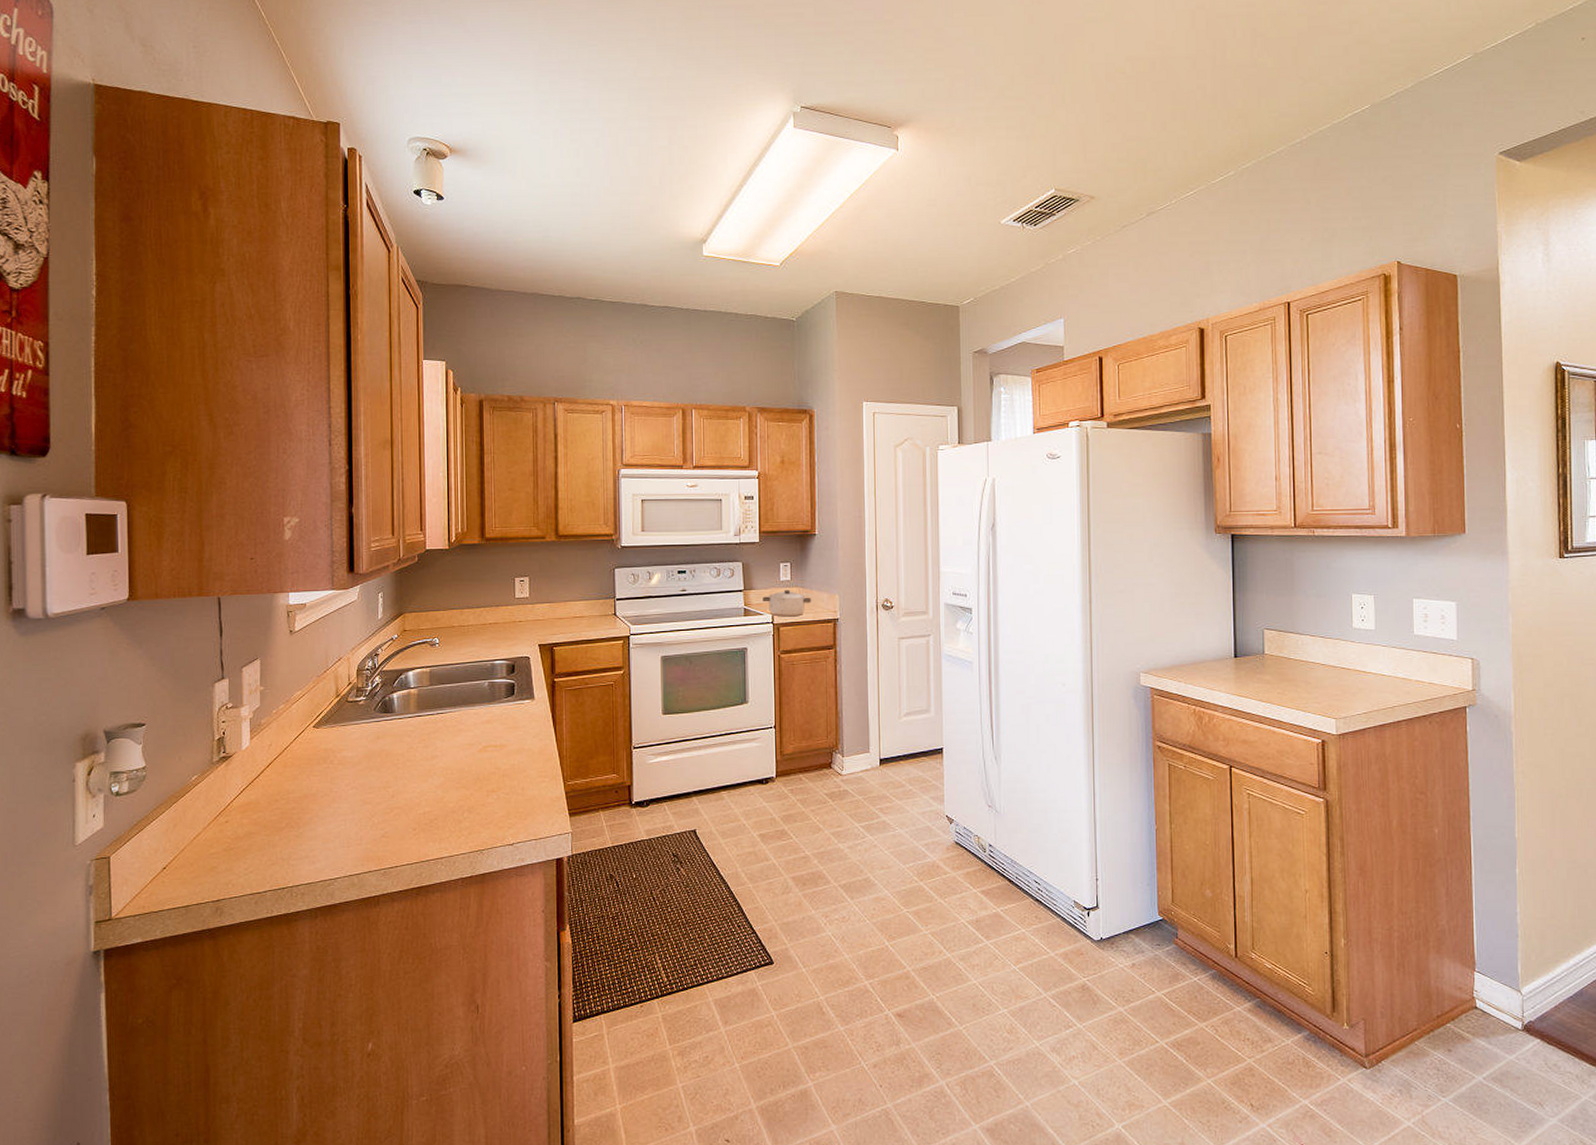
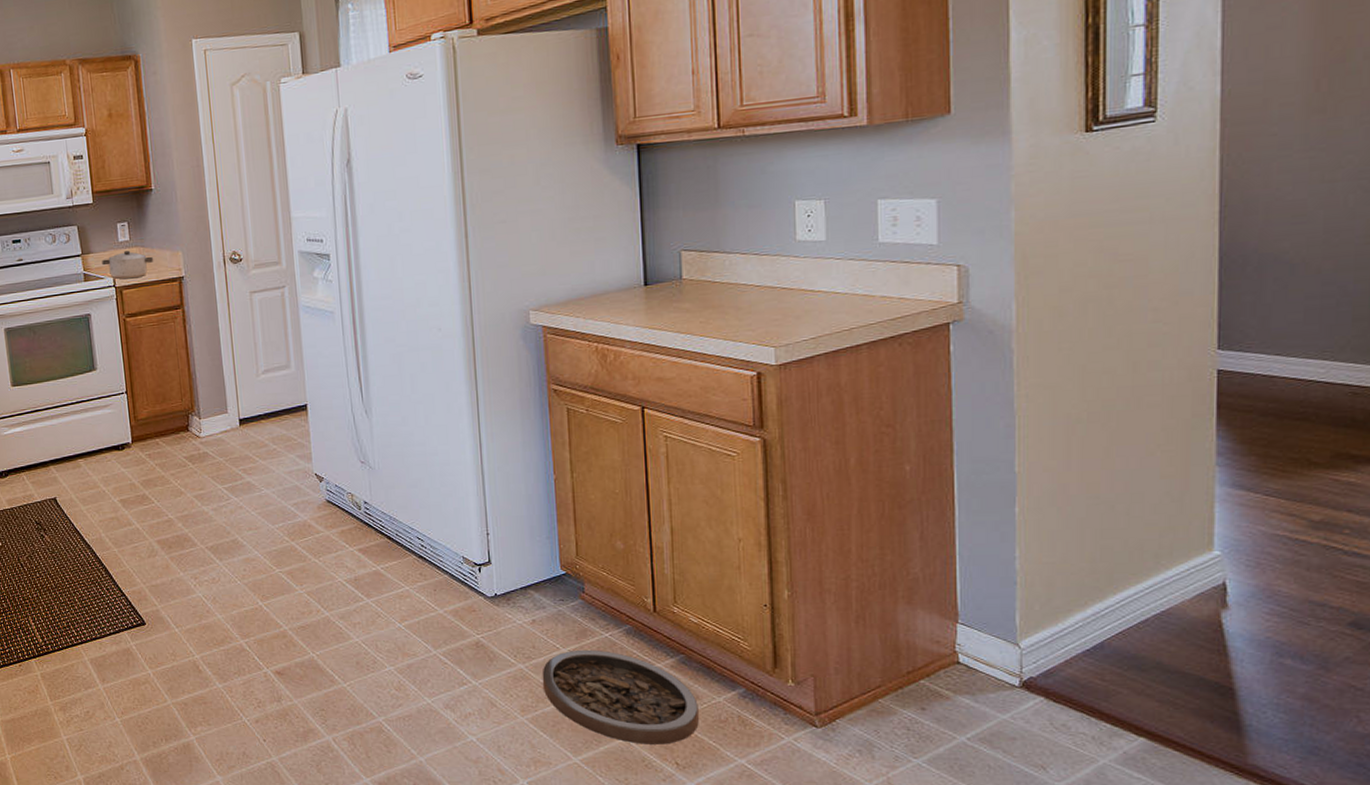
pet bowl: none [1139,993,1271,1086] -> present [542,649,699,744]

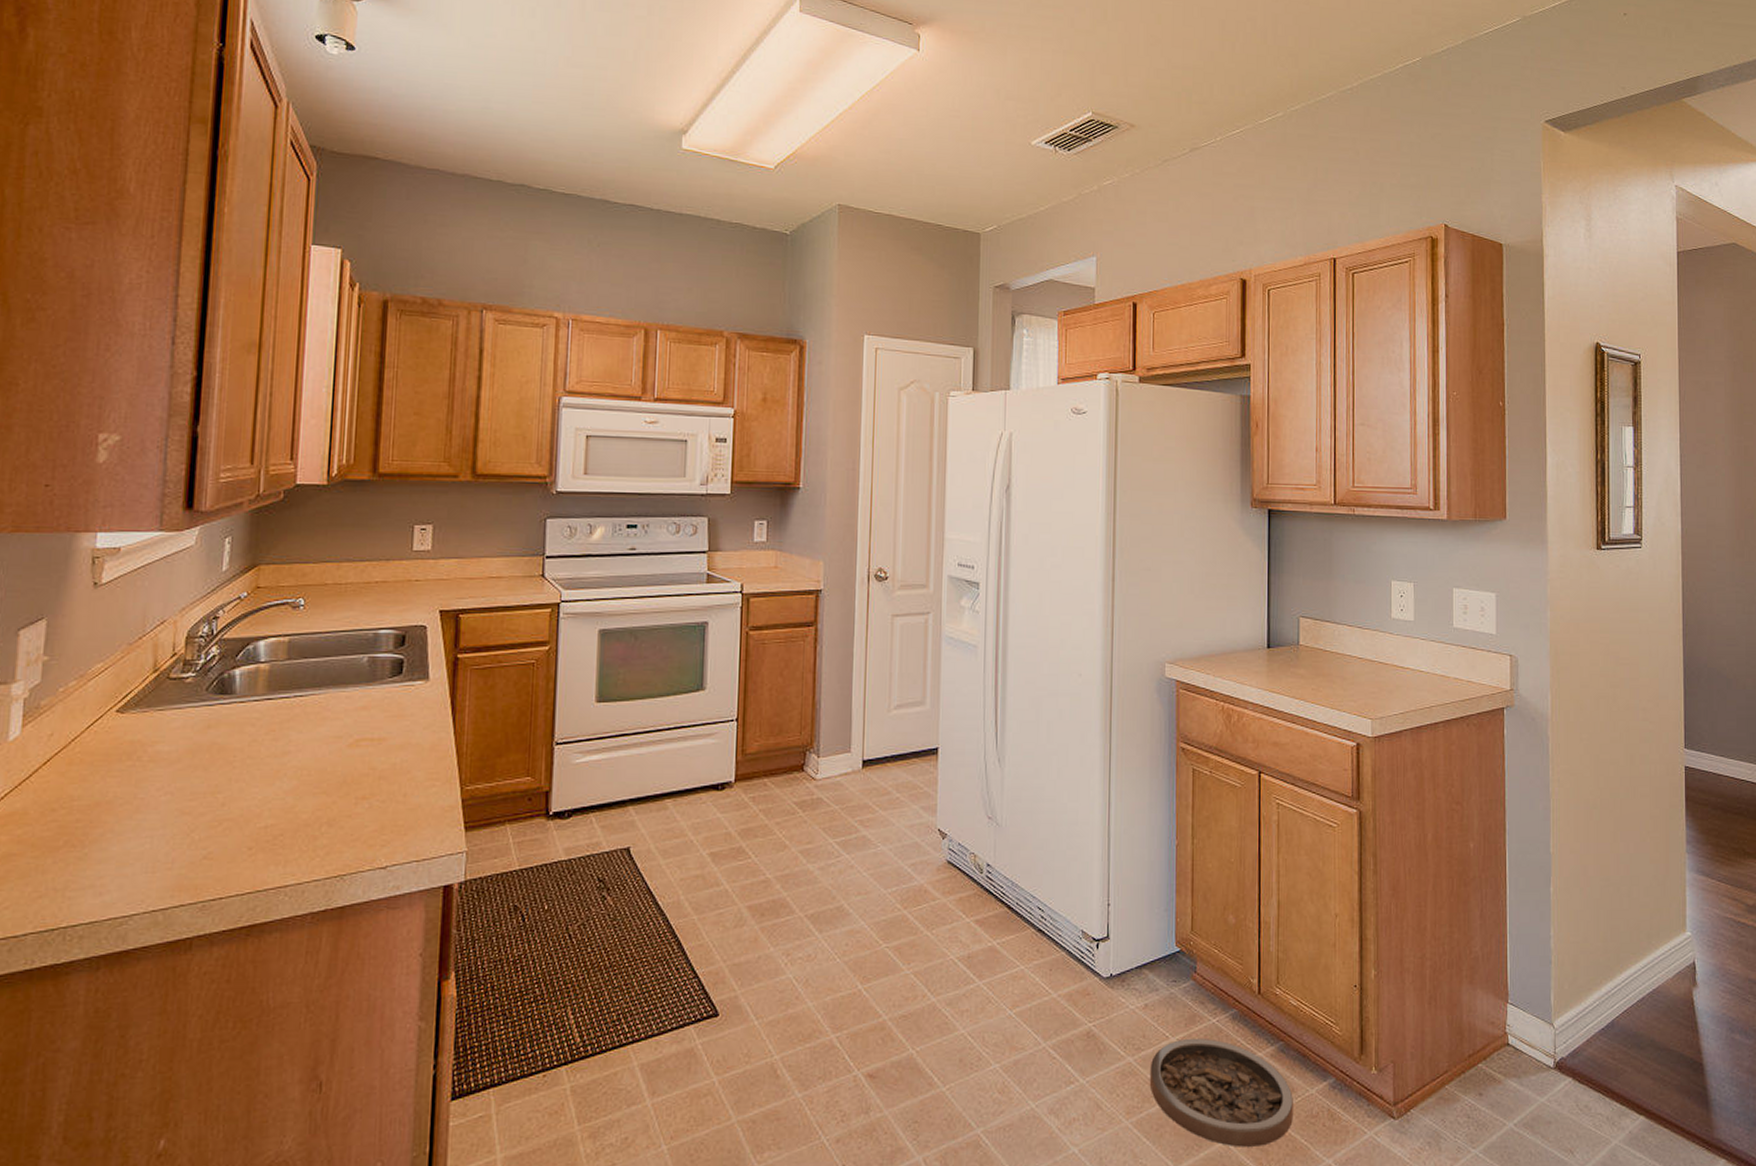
cooking pot: present [102,250,154,279] -> none [731,553,791,586]

